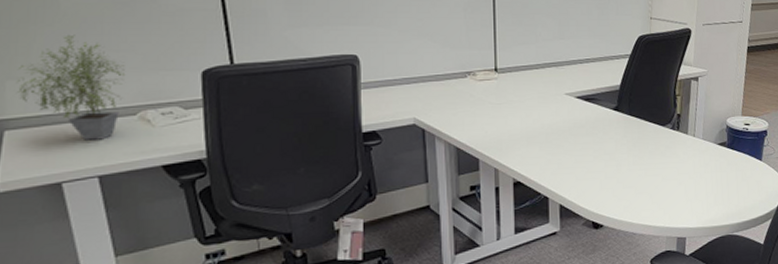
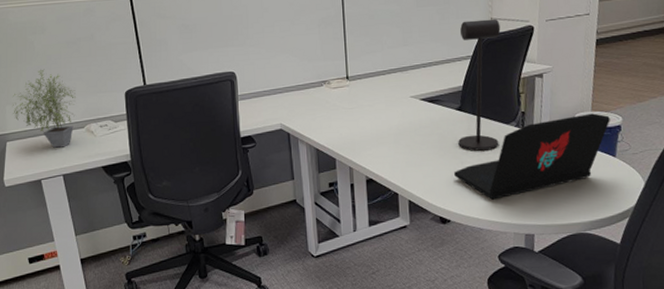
laptop: none [609,118,758,203] -> present [454,113,610,200]
desk lamp: none [614,18,660,153] -> present [458,19,501,151]

